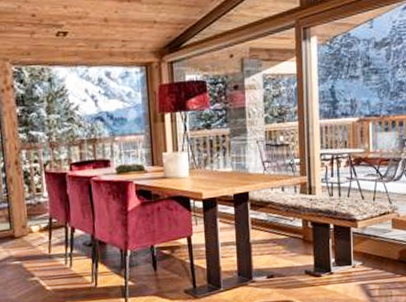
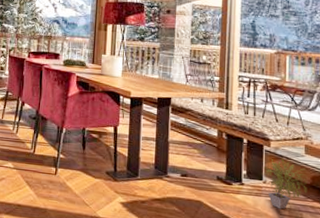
potted plant: none [351,237,396,292] -> present [263,158,308,209]

